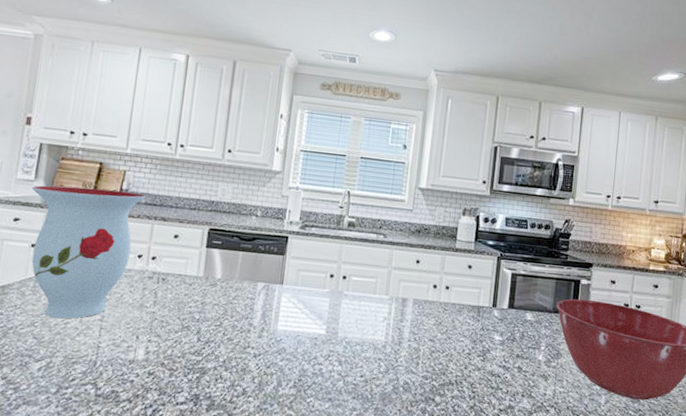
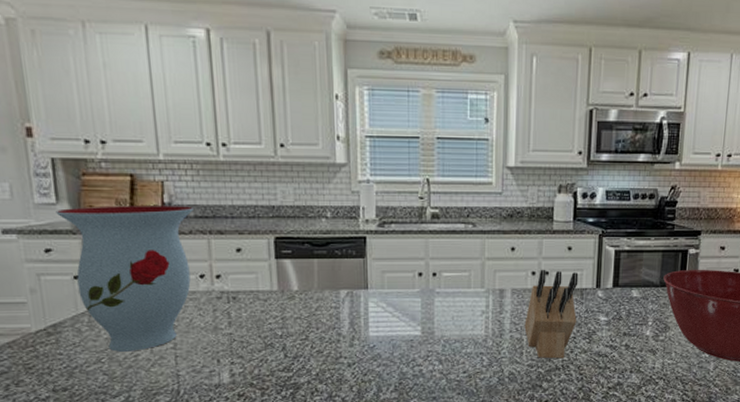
knife block: none [422,283,477,374] -> present [524,269,579,359]

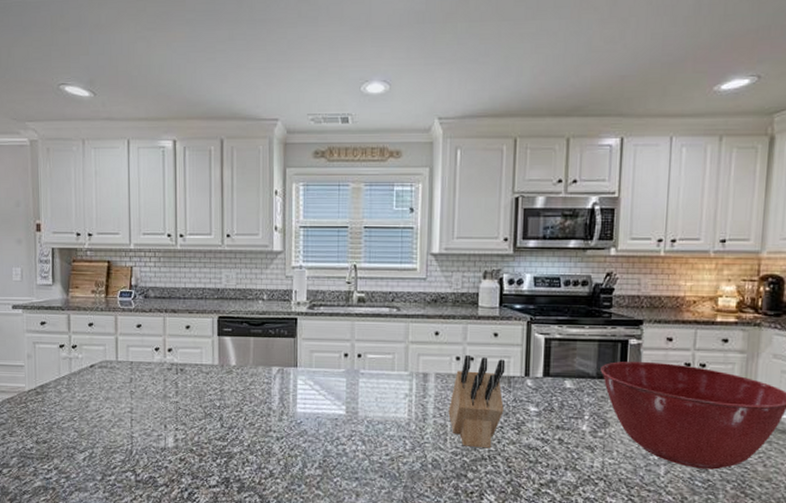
vase: present [55,206,193,352] -> none [51,287,154,413]

